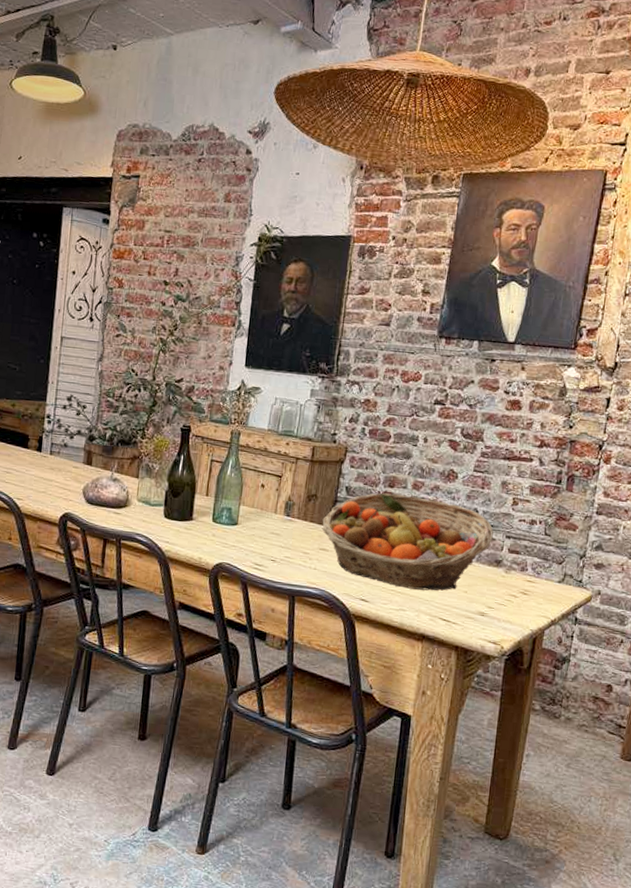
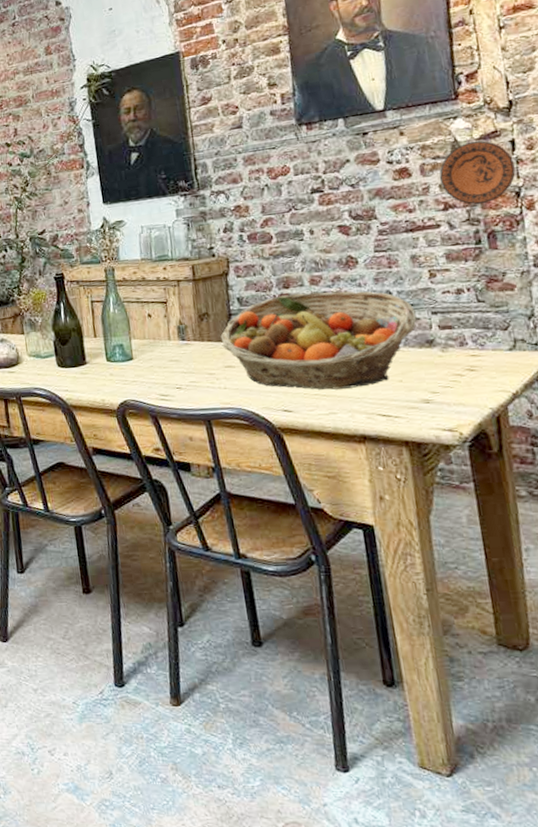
decorative plate: none [543,390,606,450] -> present [439,140,516,205]

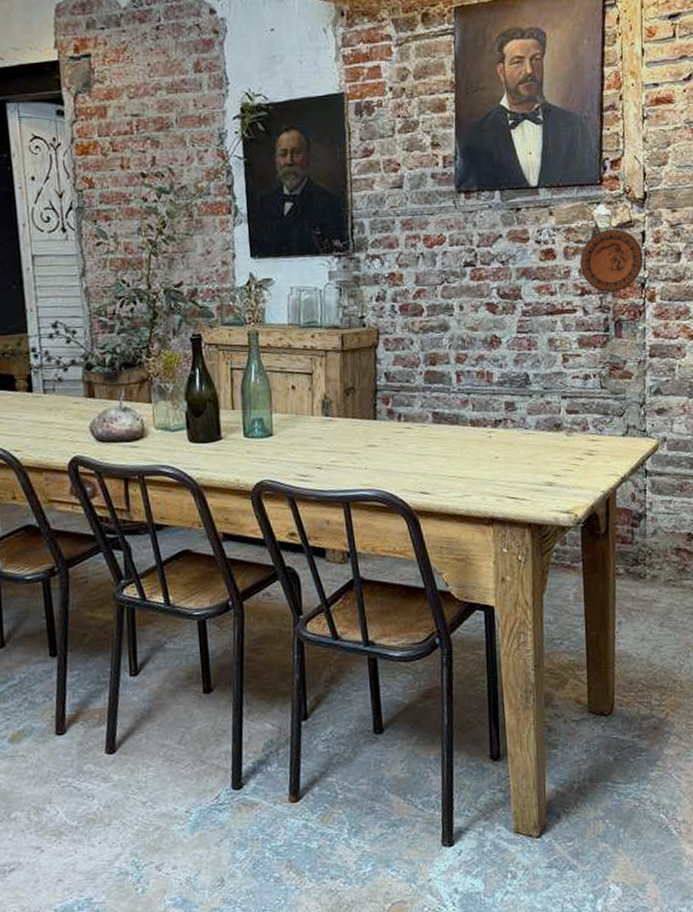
fruit basket: present [220,291,417,390] -> none [365,371,548,472]

